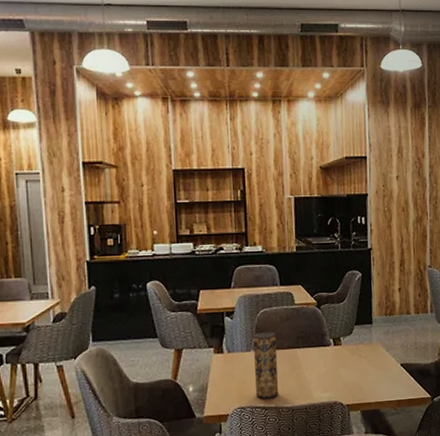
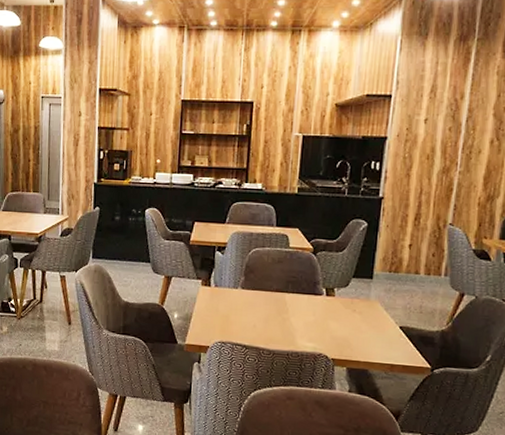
vase: present [253,331,279,399] -> none [238,271,266,338]

